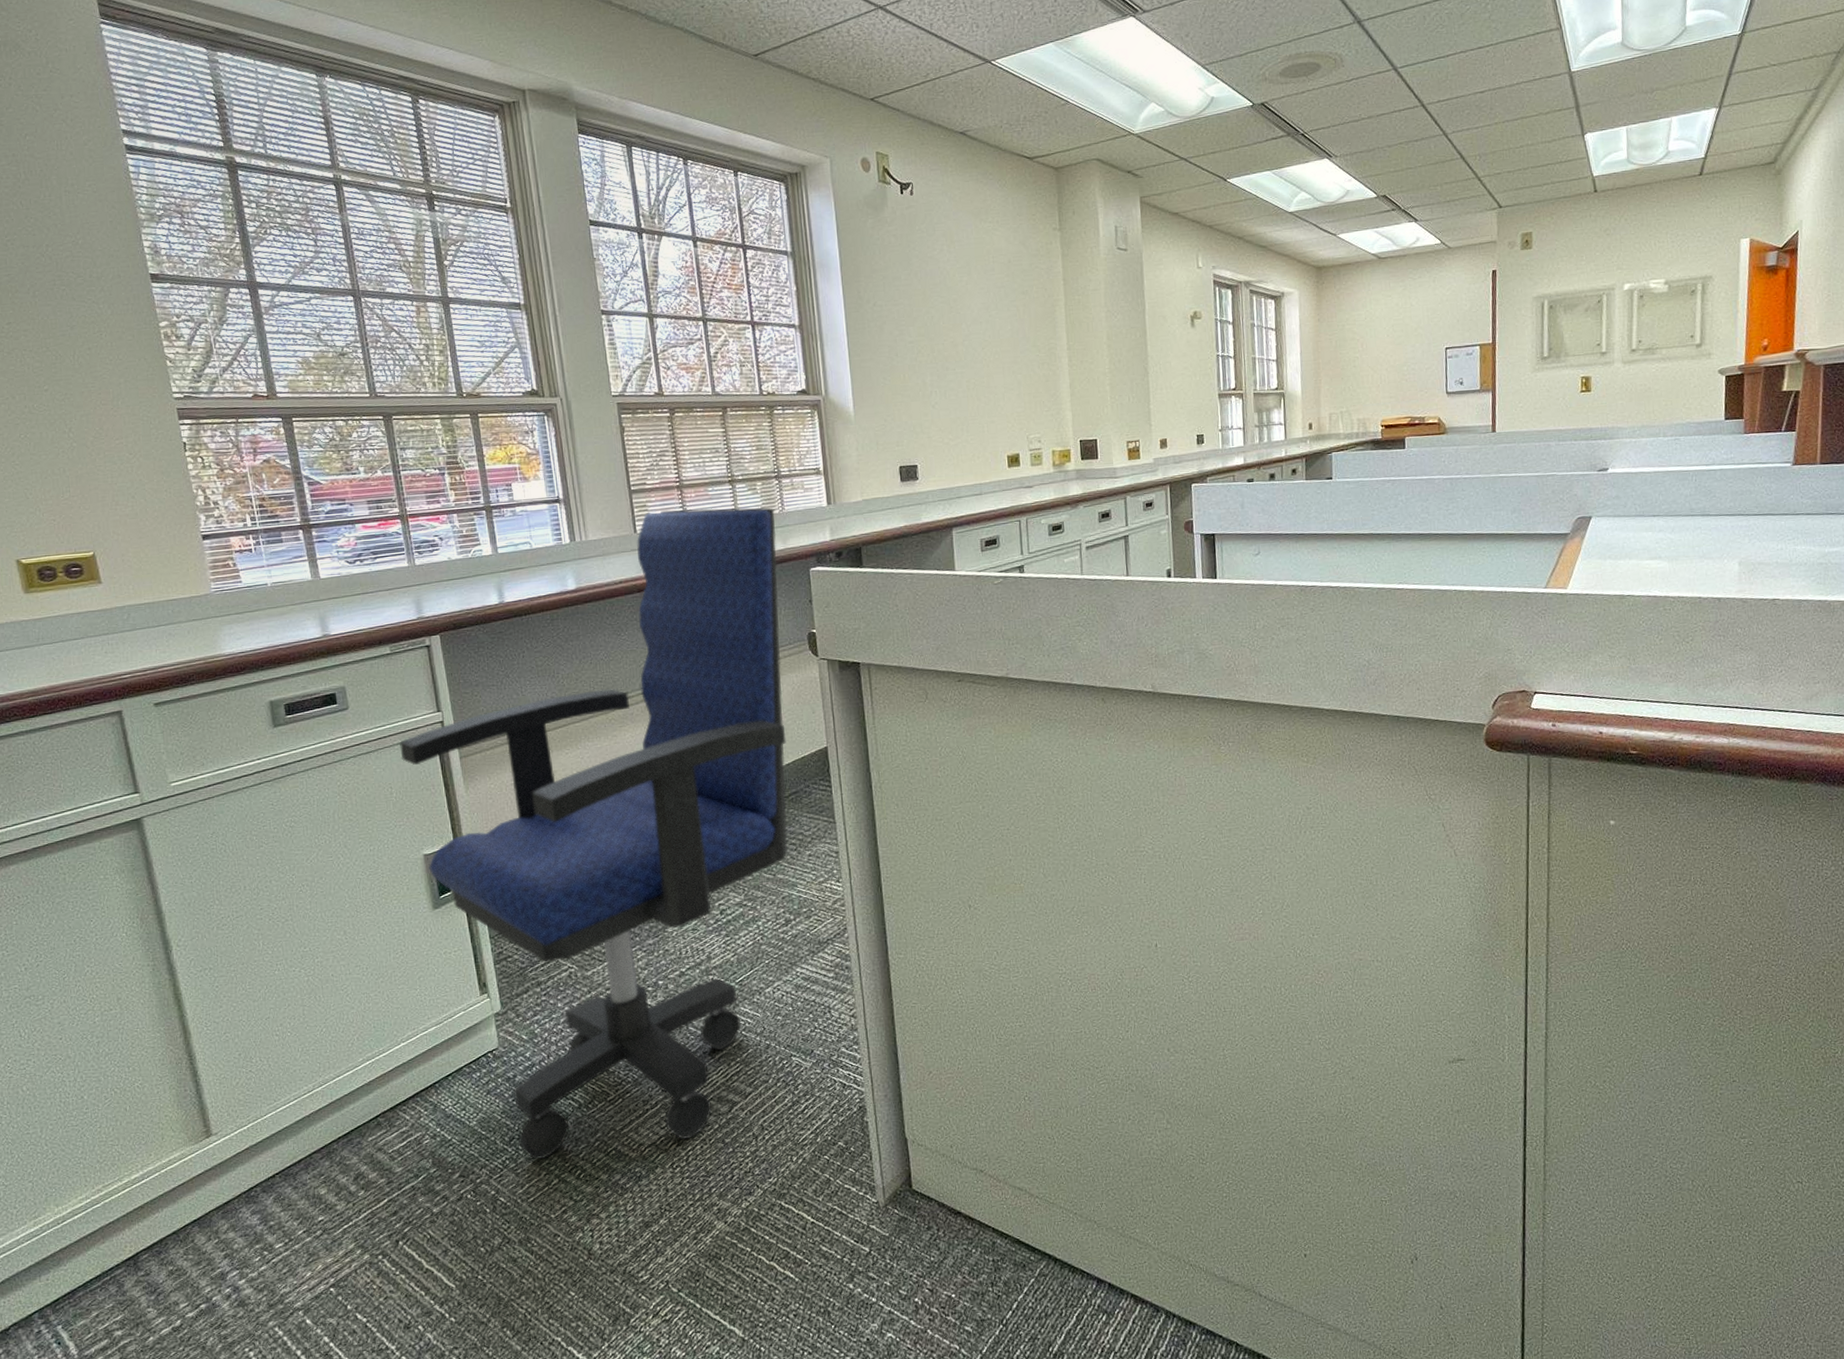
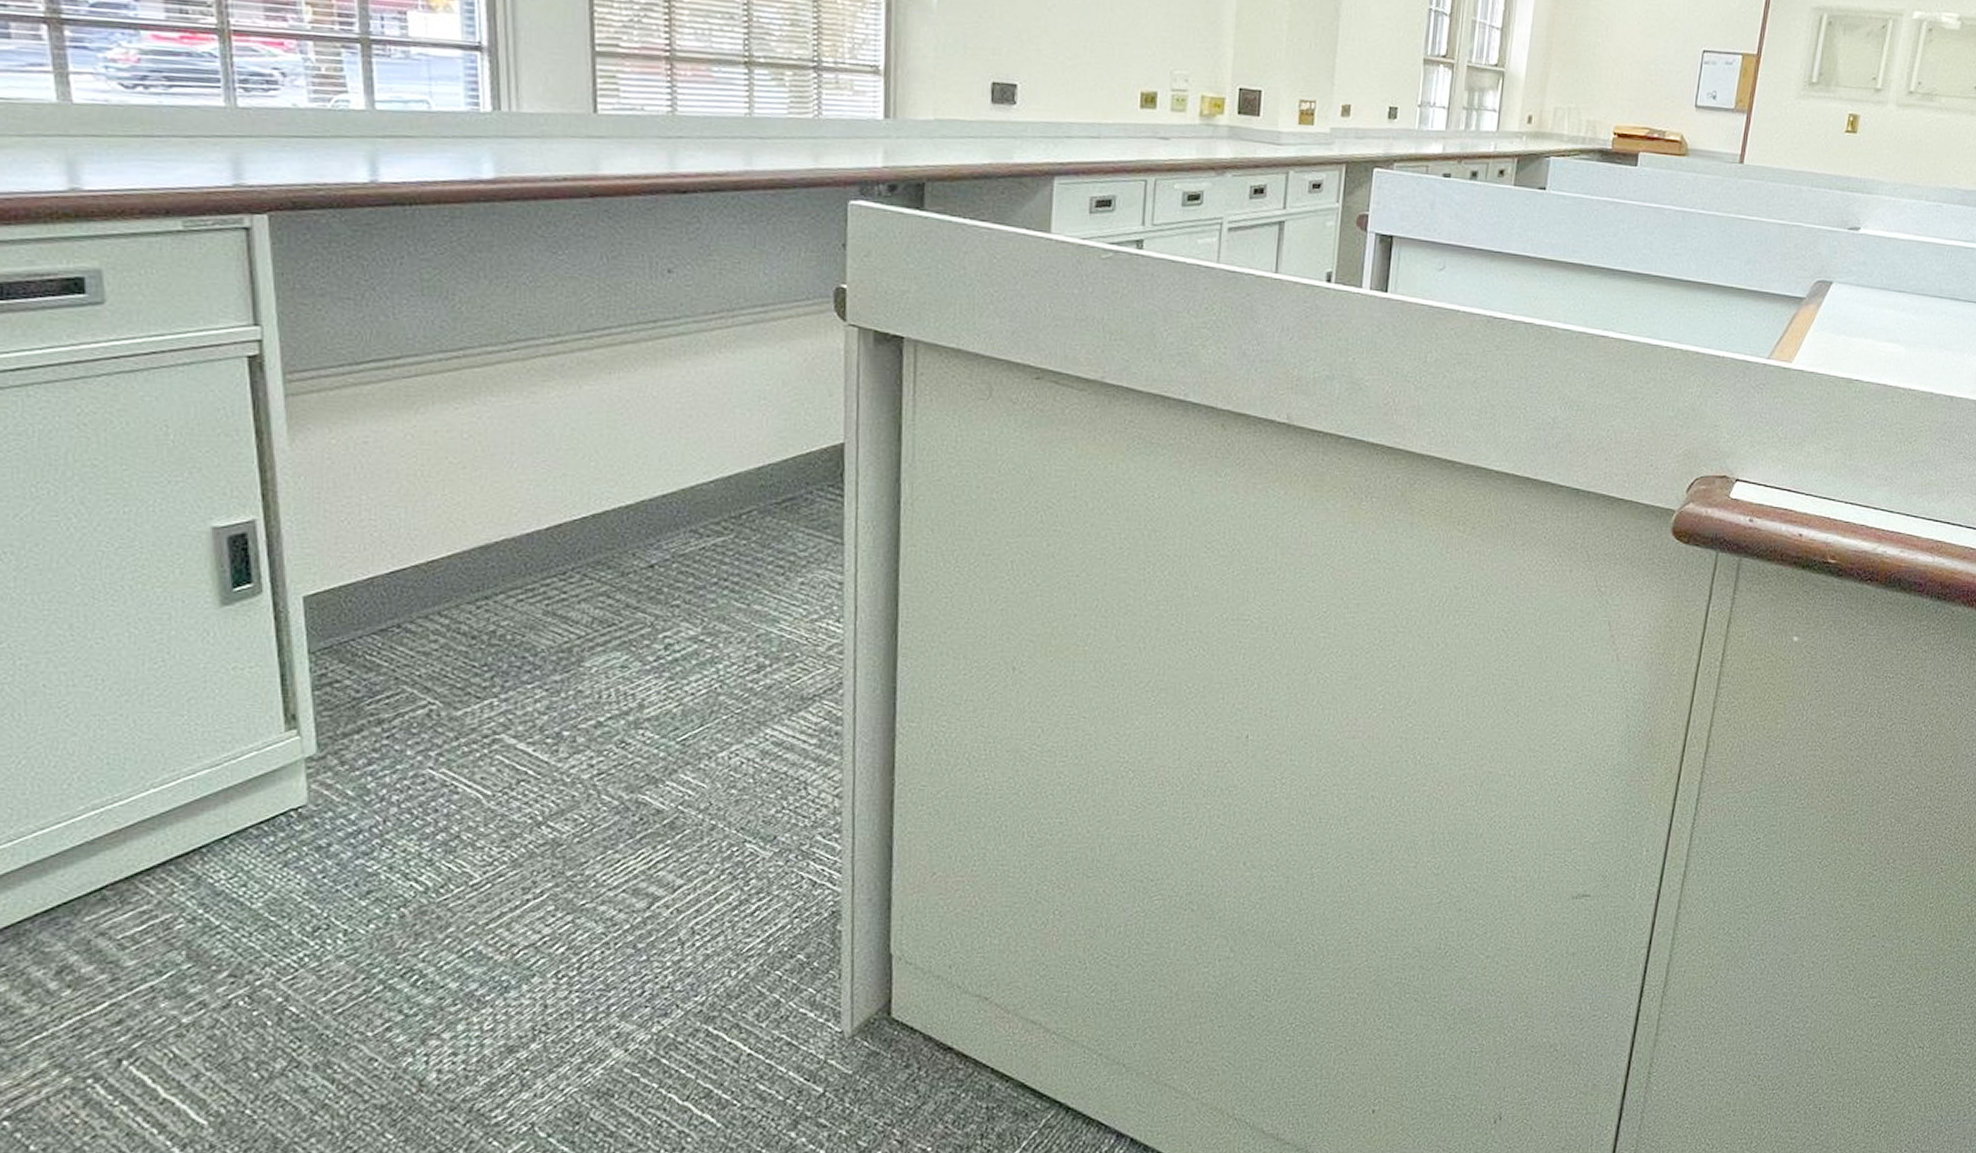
office chair: present [400,507,789,1160] -> none [187,88,807,959]

